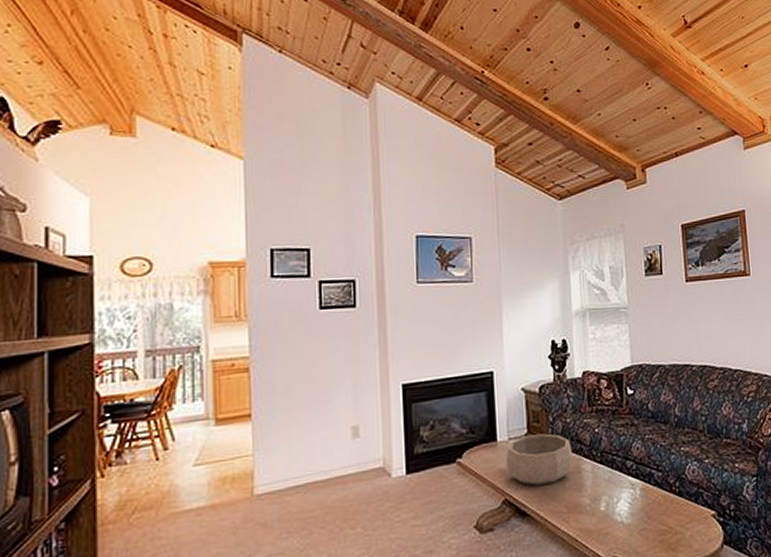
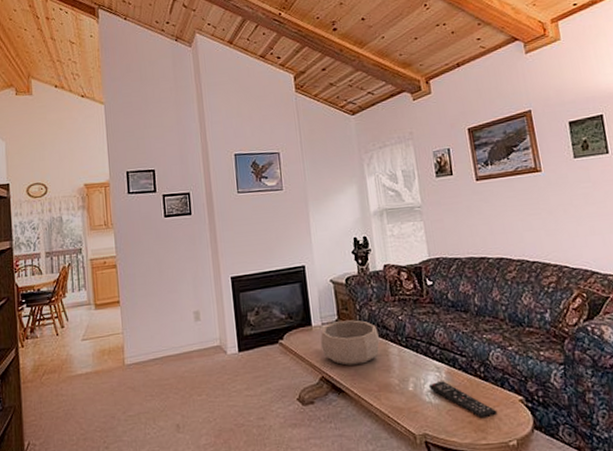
remote control: none [621,498,690,537] -> present [428,381,498,419]

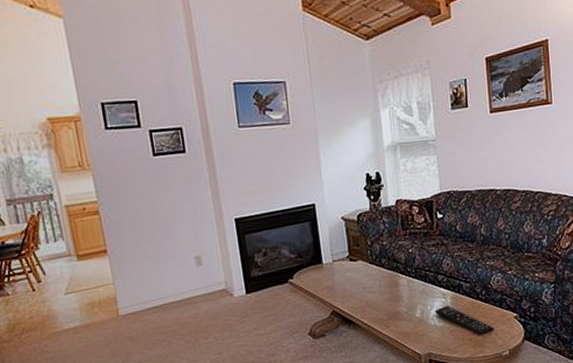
decorative bowl: present [320,320,380,366] -> none [331,255,390,299]

